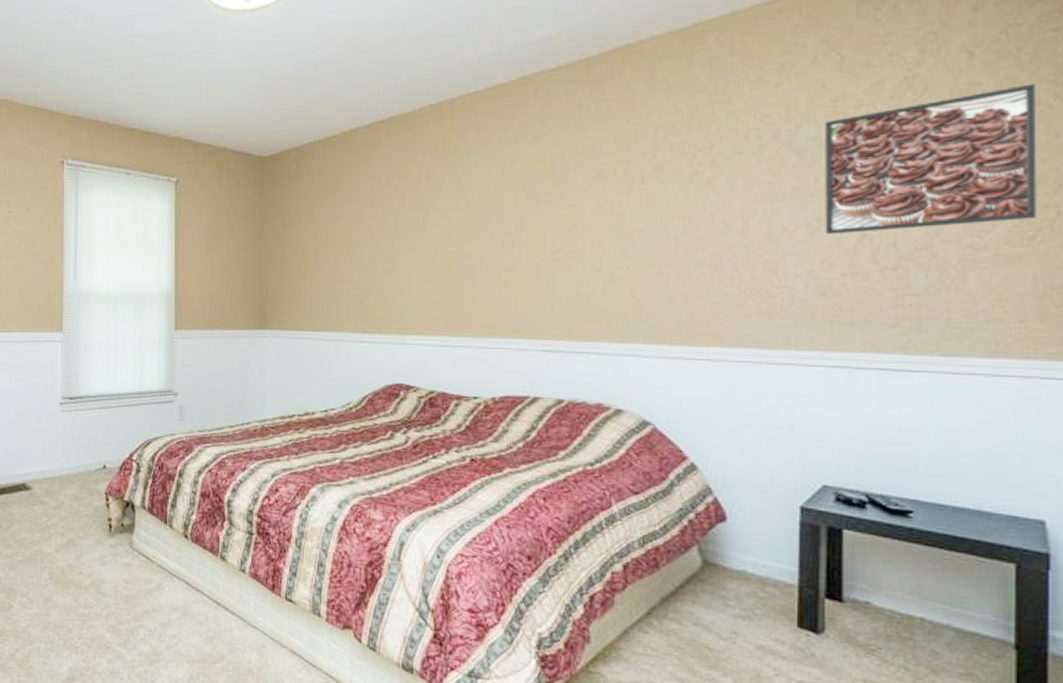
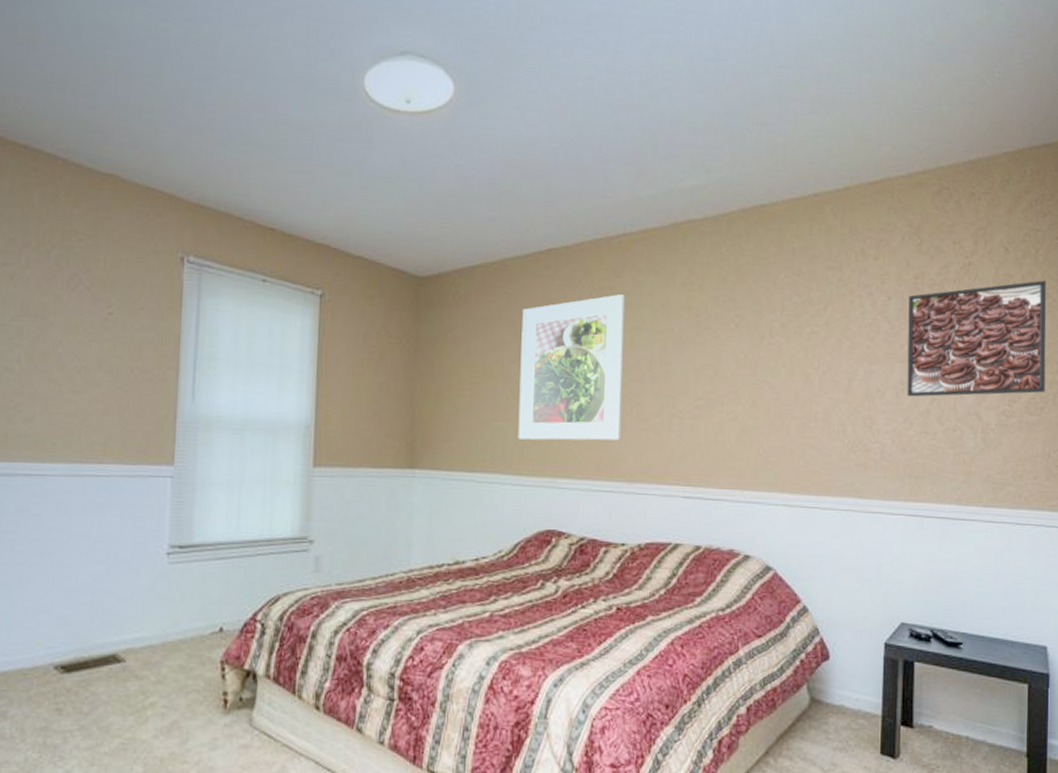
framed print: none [362,152,471,299] -> present [518,293,626,441]

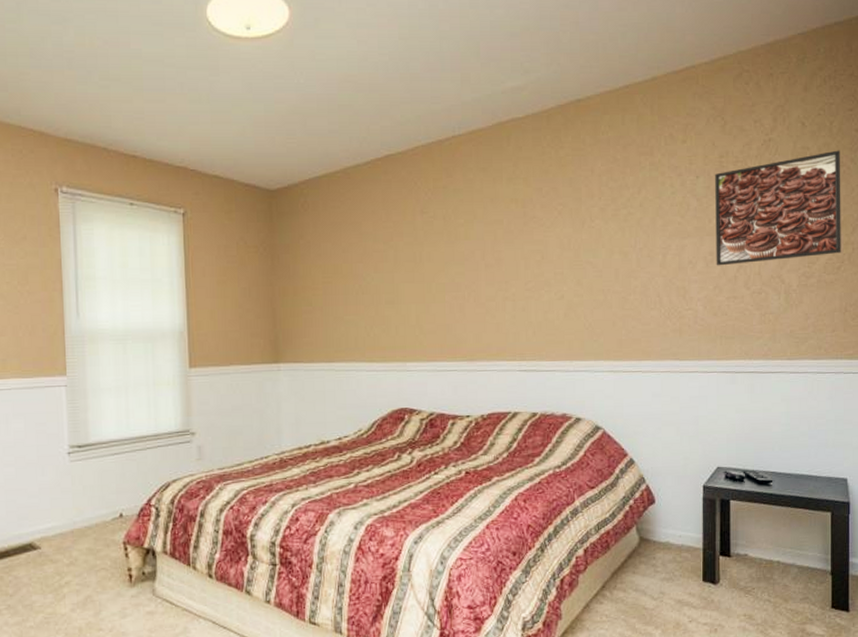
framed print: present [518,293,626,441] -> none [365,191,461,330]

